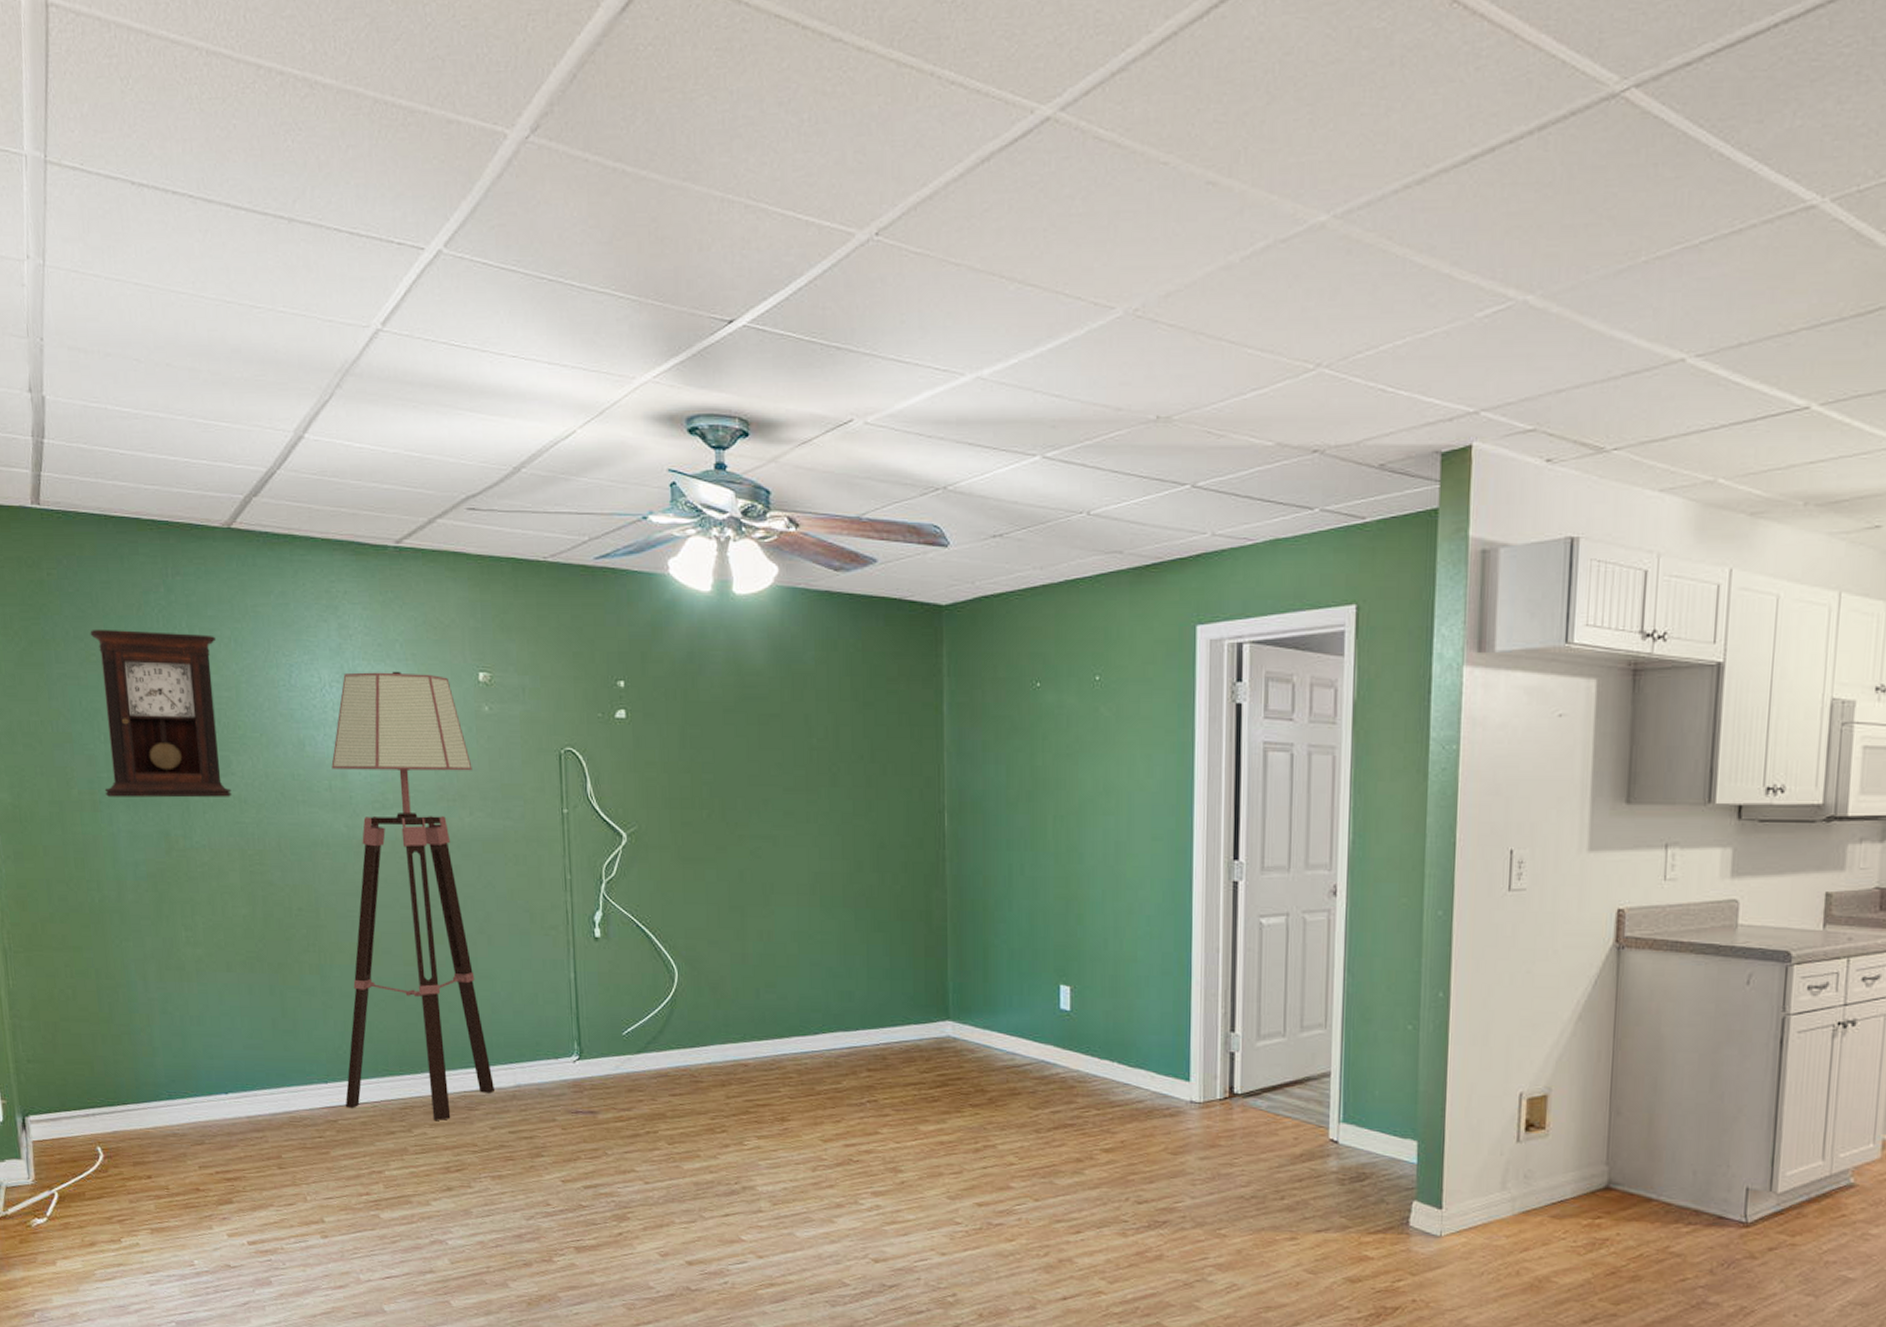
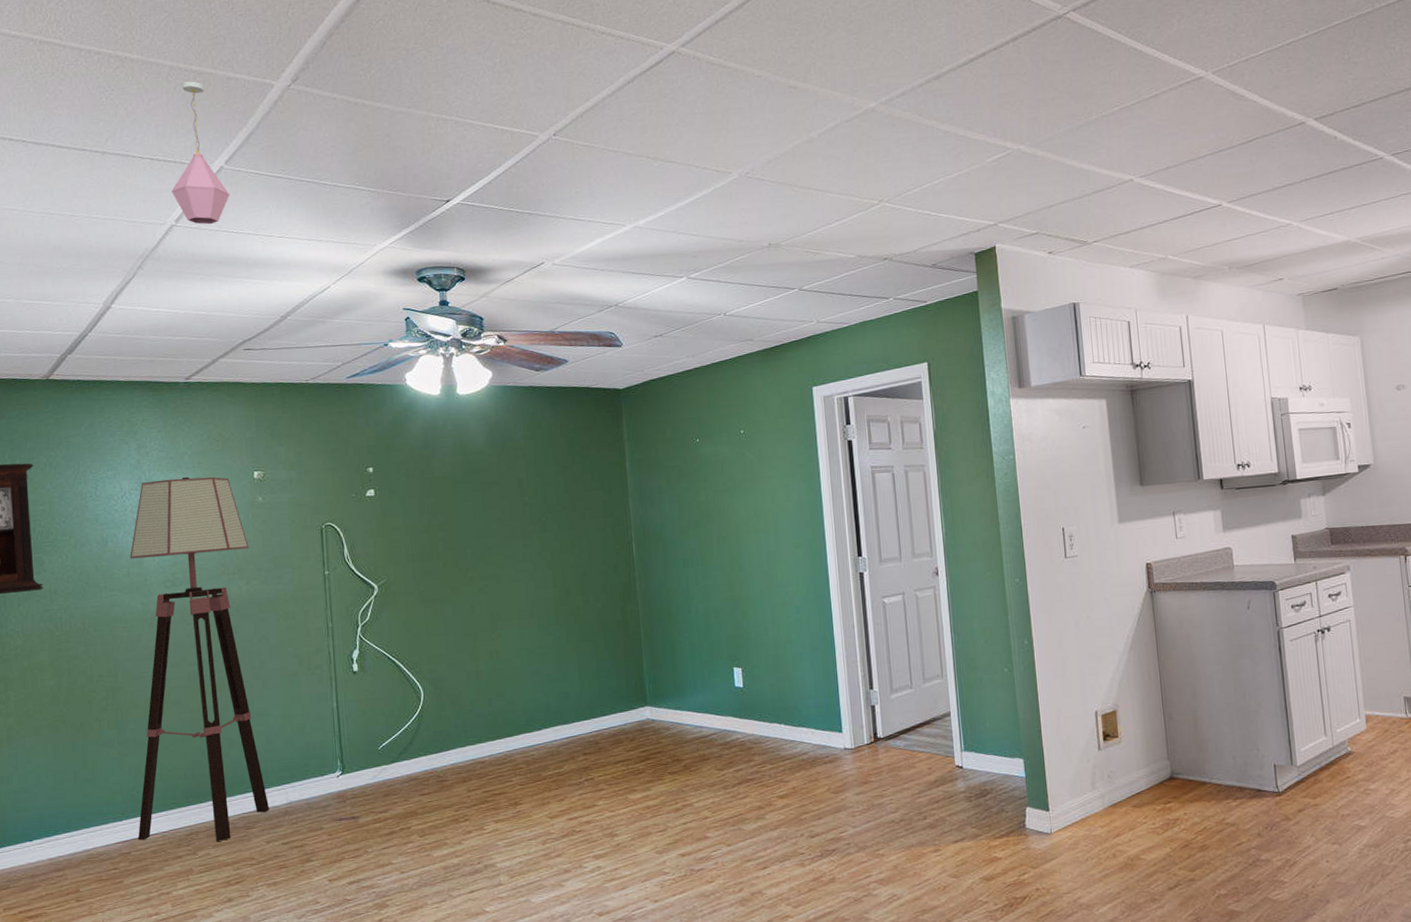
pendant light: none [377,122,450,332] -> present [172,81,230,225]

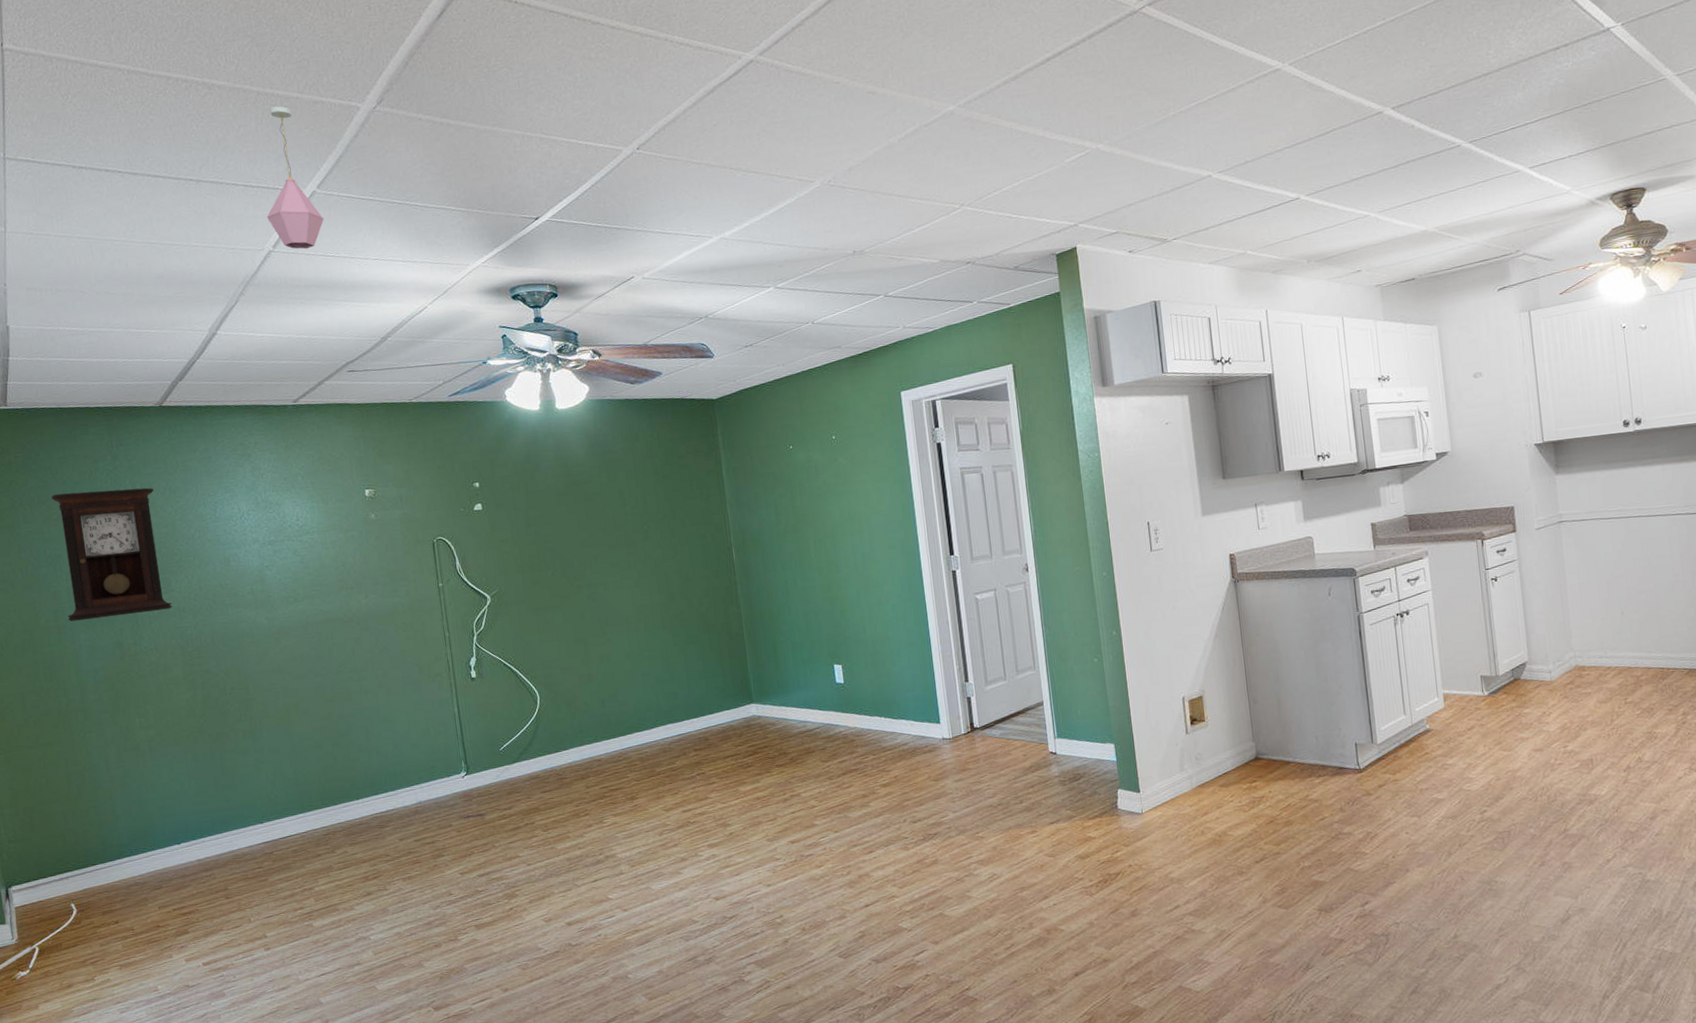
floor lamp: present [130,476,270,842] -> none [252,495,401,841]

